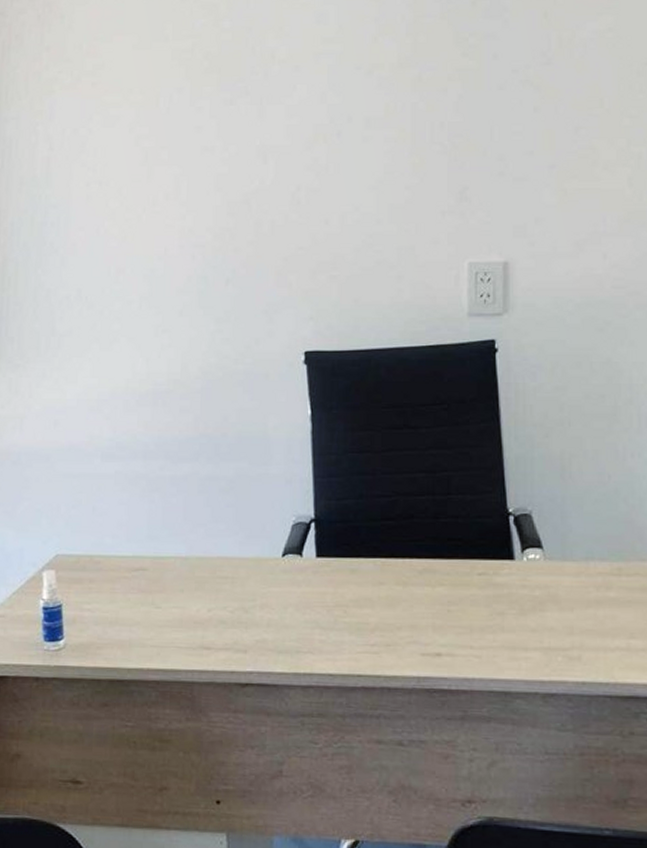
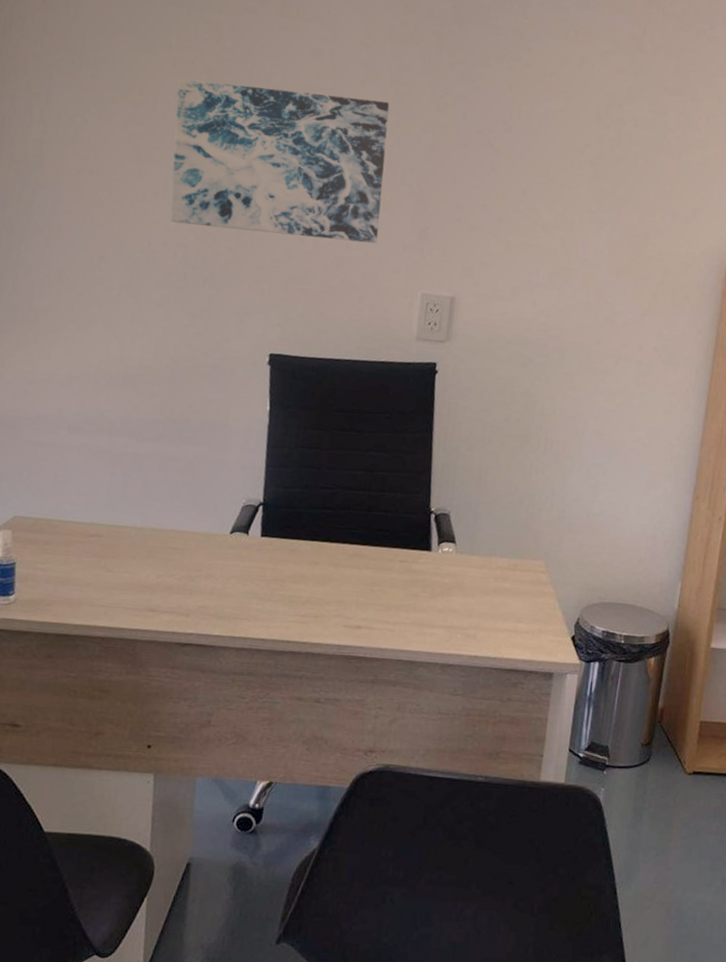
wall art: none [178,55,411,223] -> present [170,78,390,244]

